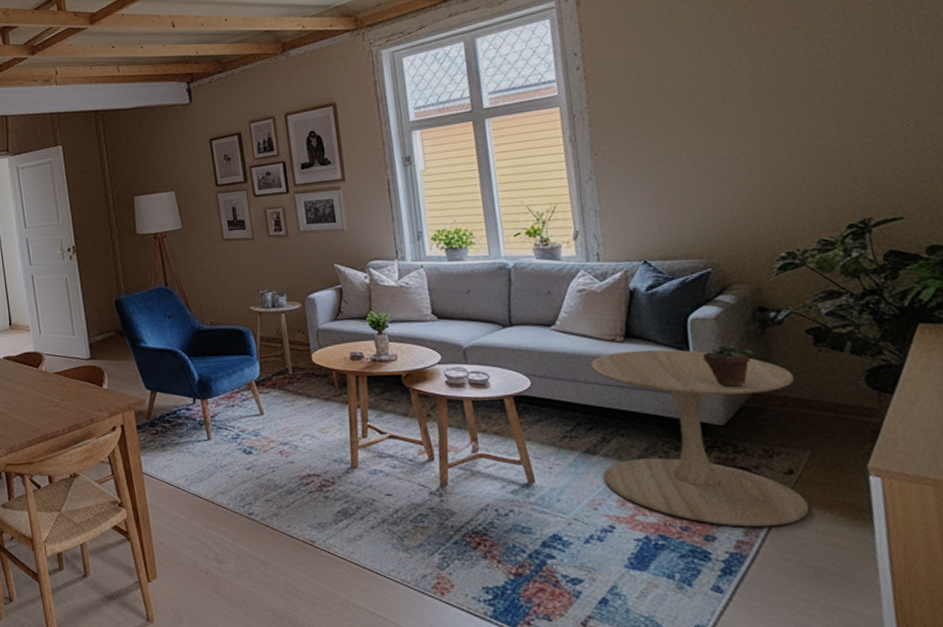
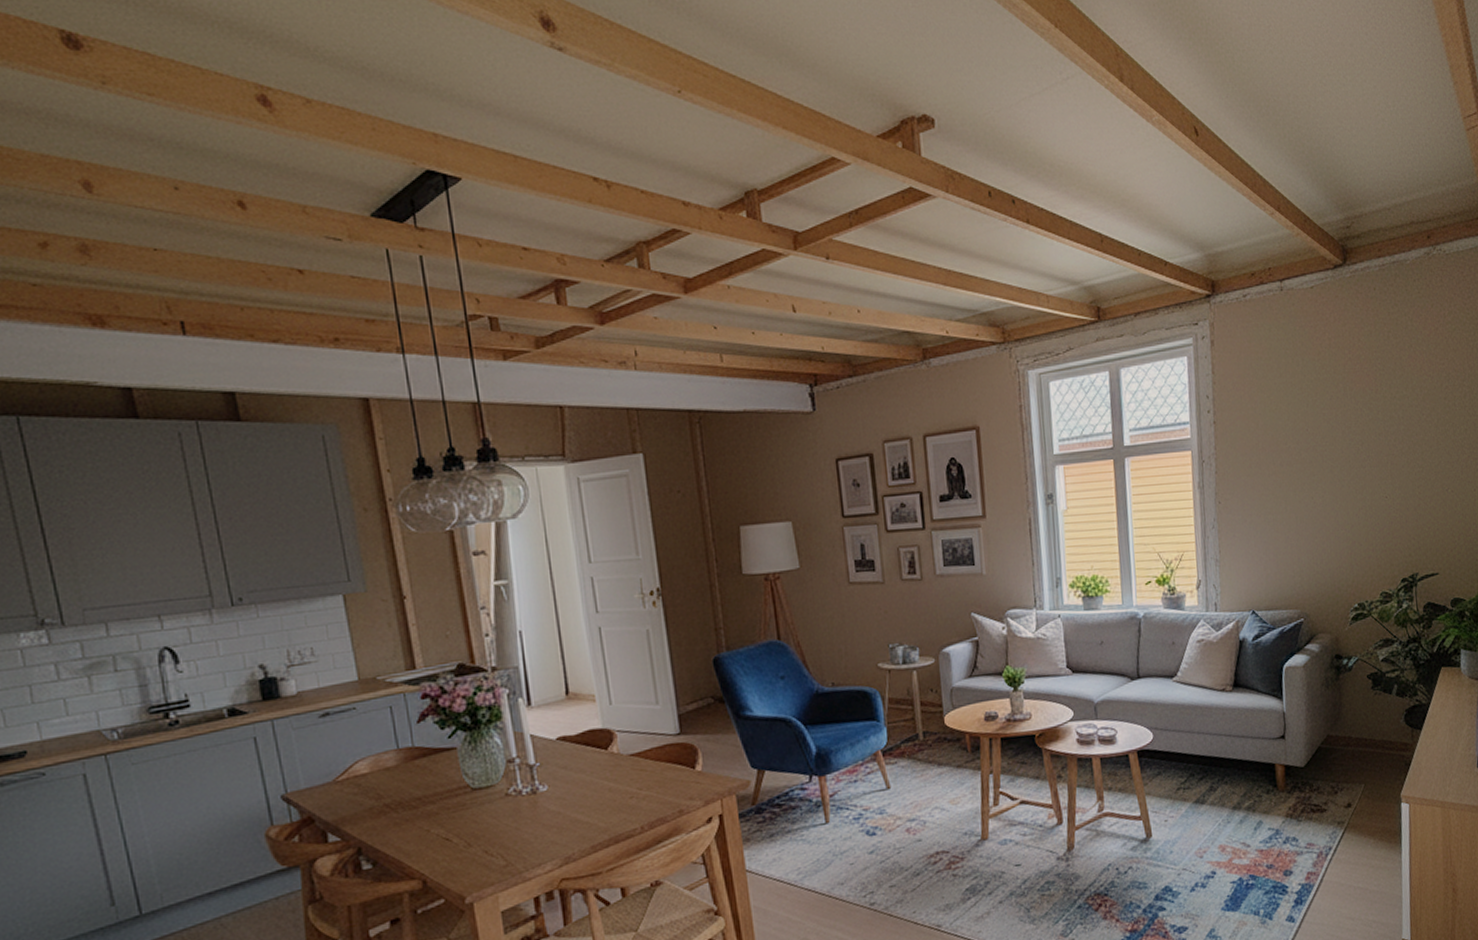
side table: present [590,349,809,527] -> none [1204,697,1360,860]
succulent plant: present [703,330,754,386] -> none [1292,677,1330,730]

